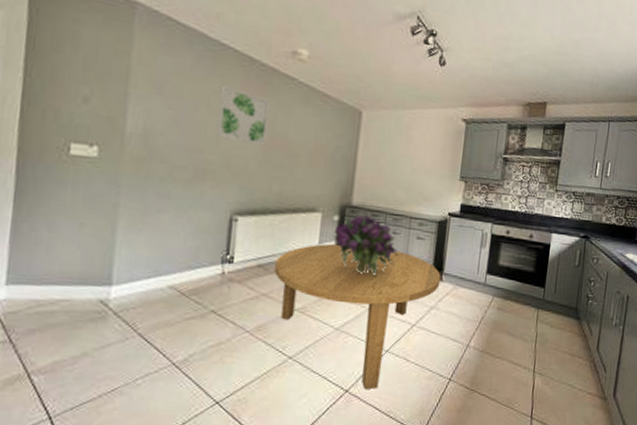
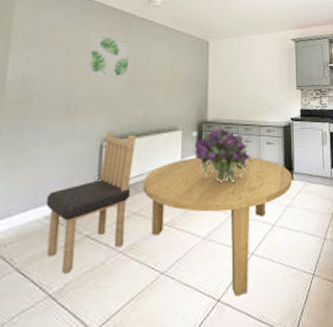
dining chair: none [169,204,270,345] -> present [45,132,136,274]

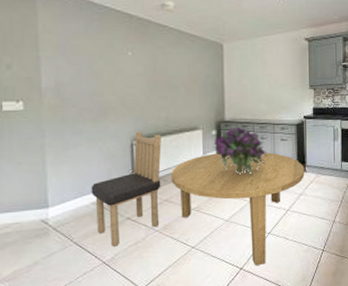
wall art: present [86,32,132,78] -> none [109,39,150,83]

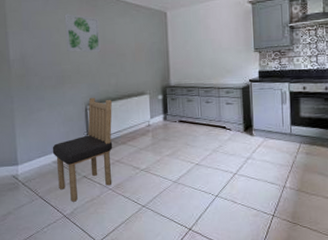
wall art: none [109,39,150,83] -> present [64,14,101,53]
dining table: present [171,152,305,266] -> none [122,116,252,228]
bouquet: present [213,126,267,176] -> none [159,91,213,139]

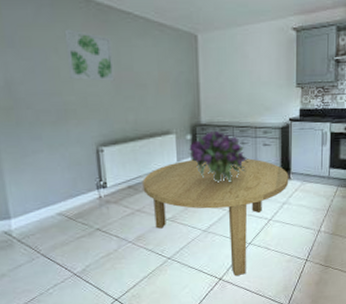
dining chair: present [52,97,113,202] -> none [55,136,132,258]
dining table: none [122,116,252,228] -> present [143,158,289,277]
bouquet: none [159,91,213,139] -> present [188,130,248,184]

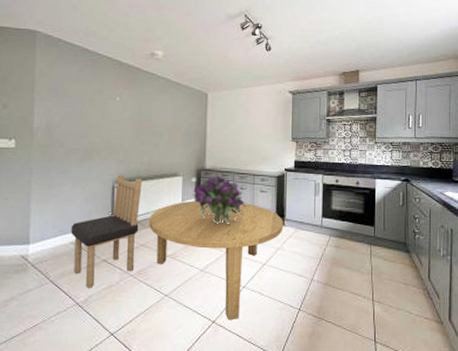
dining chair: none [55,136,132,258] -> present [70,175,142,288]
wall art: present [64,29,115,81] -> none [98,85,137,128]

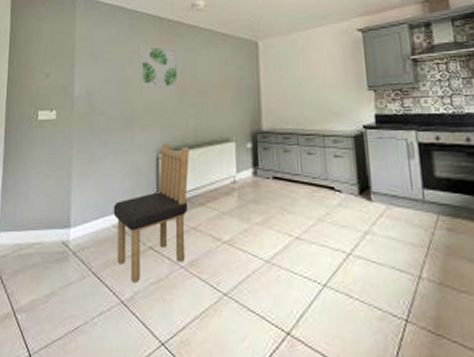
wall art: none [98,85,137,128] -> present [139,43,179,89]
dining table: present [149,200,284,321] -> none [200,171,370,333]
bouquet: present [192,175,246,225] -> none [248,138,317,202]

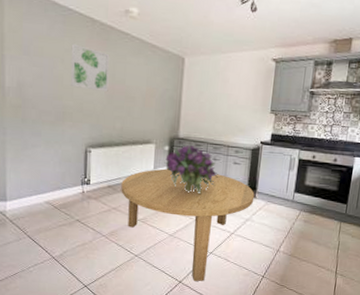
dining chair: present [113,143,189,283] -> none [45,139,115,245]
dining table: none [200,171,370,333] -> present [121,168,255,282]
bouquet: none [248,138,317,202] -> present [164,144,218,195]

